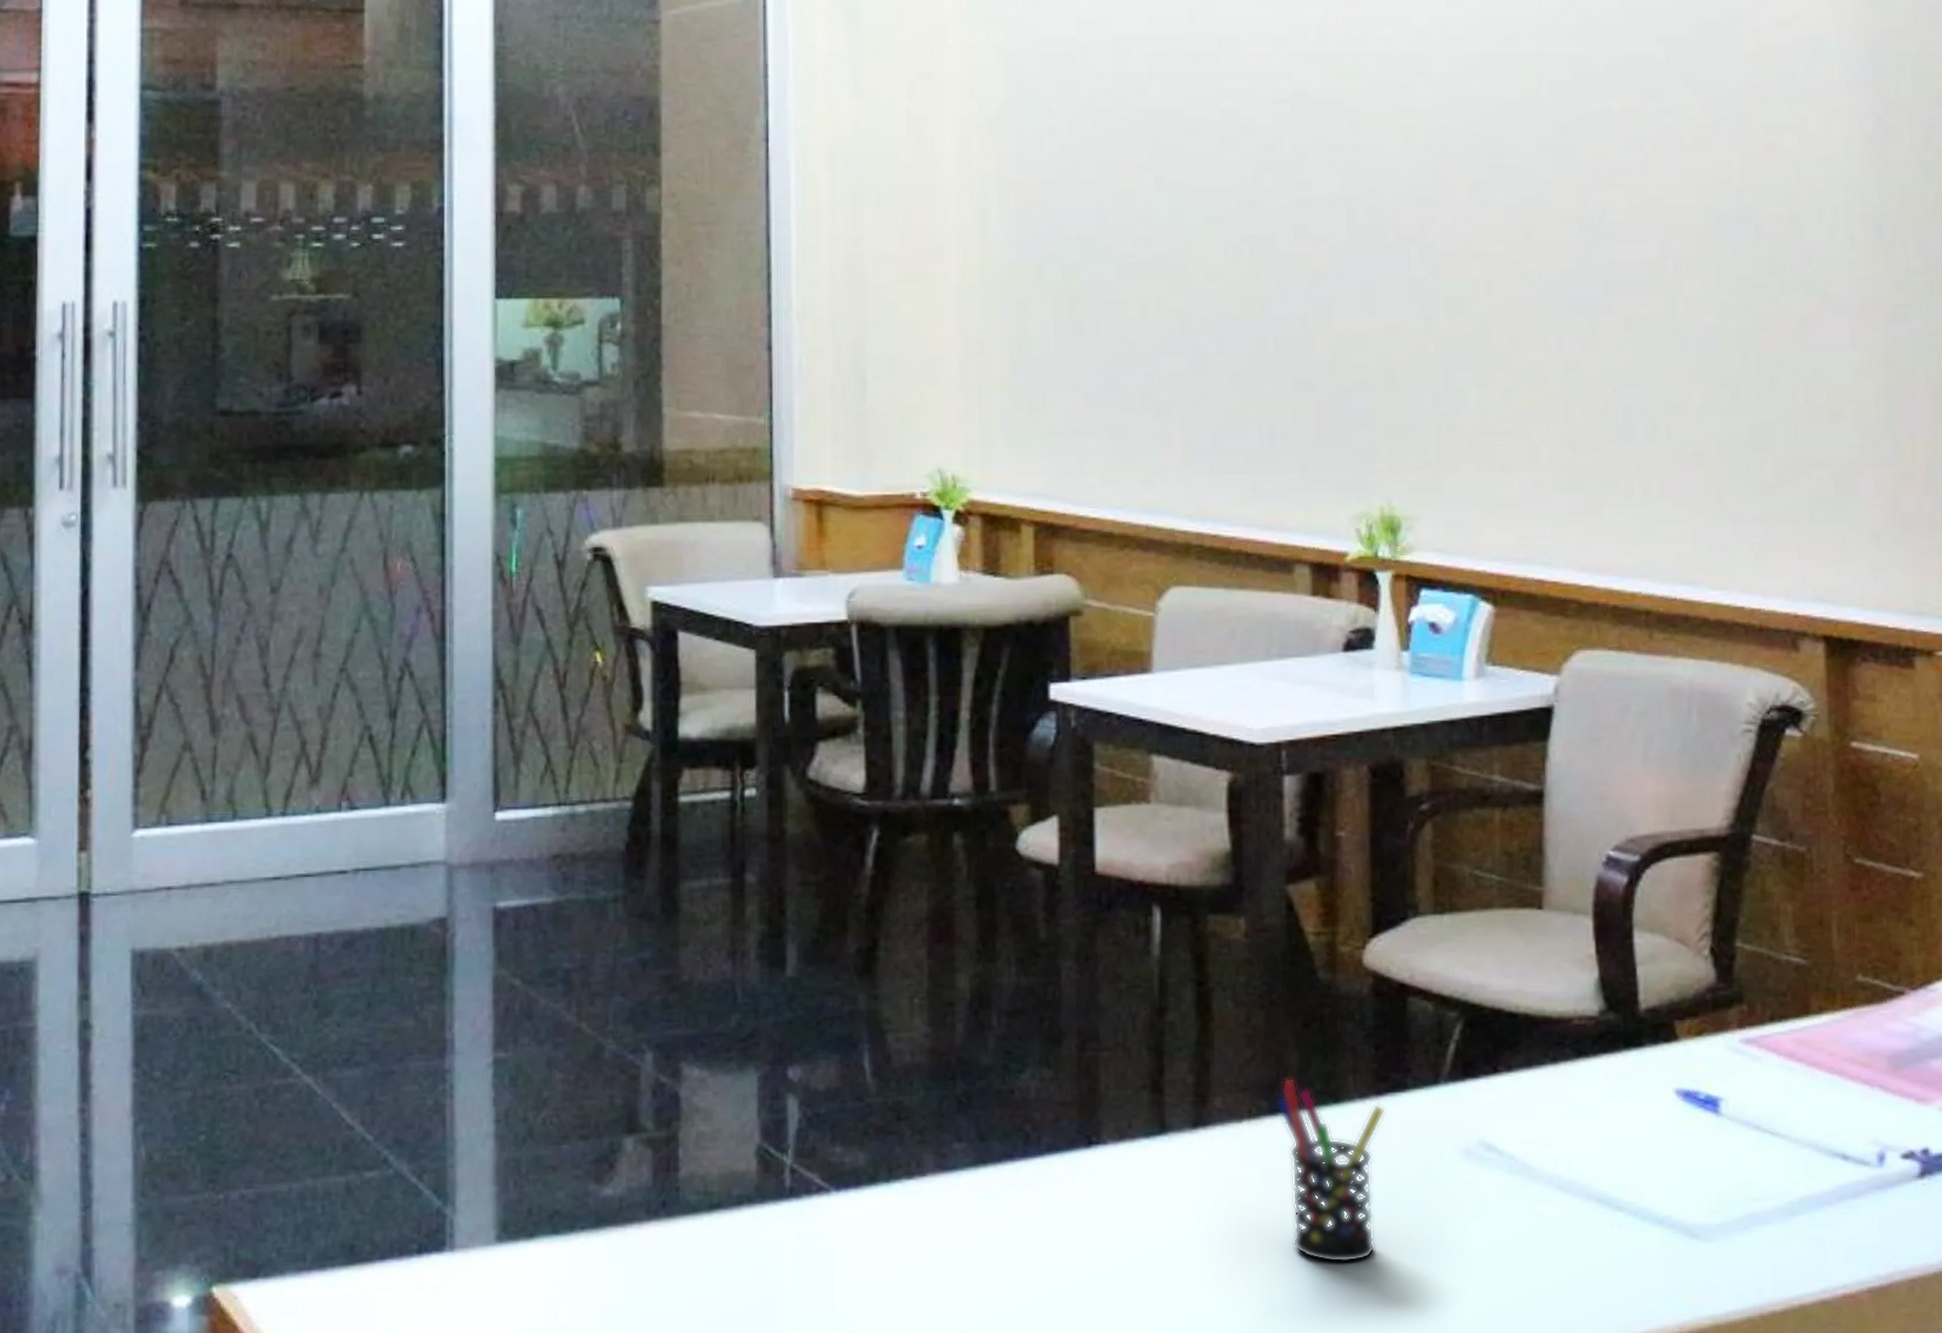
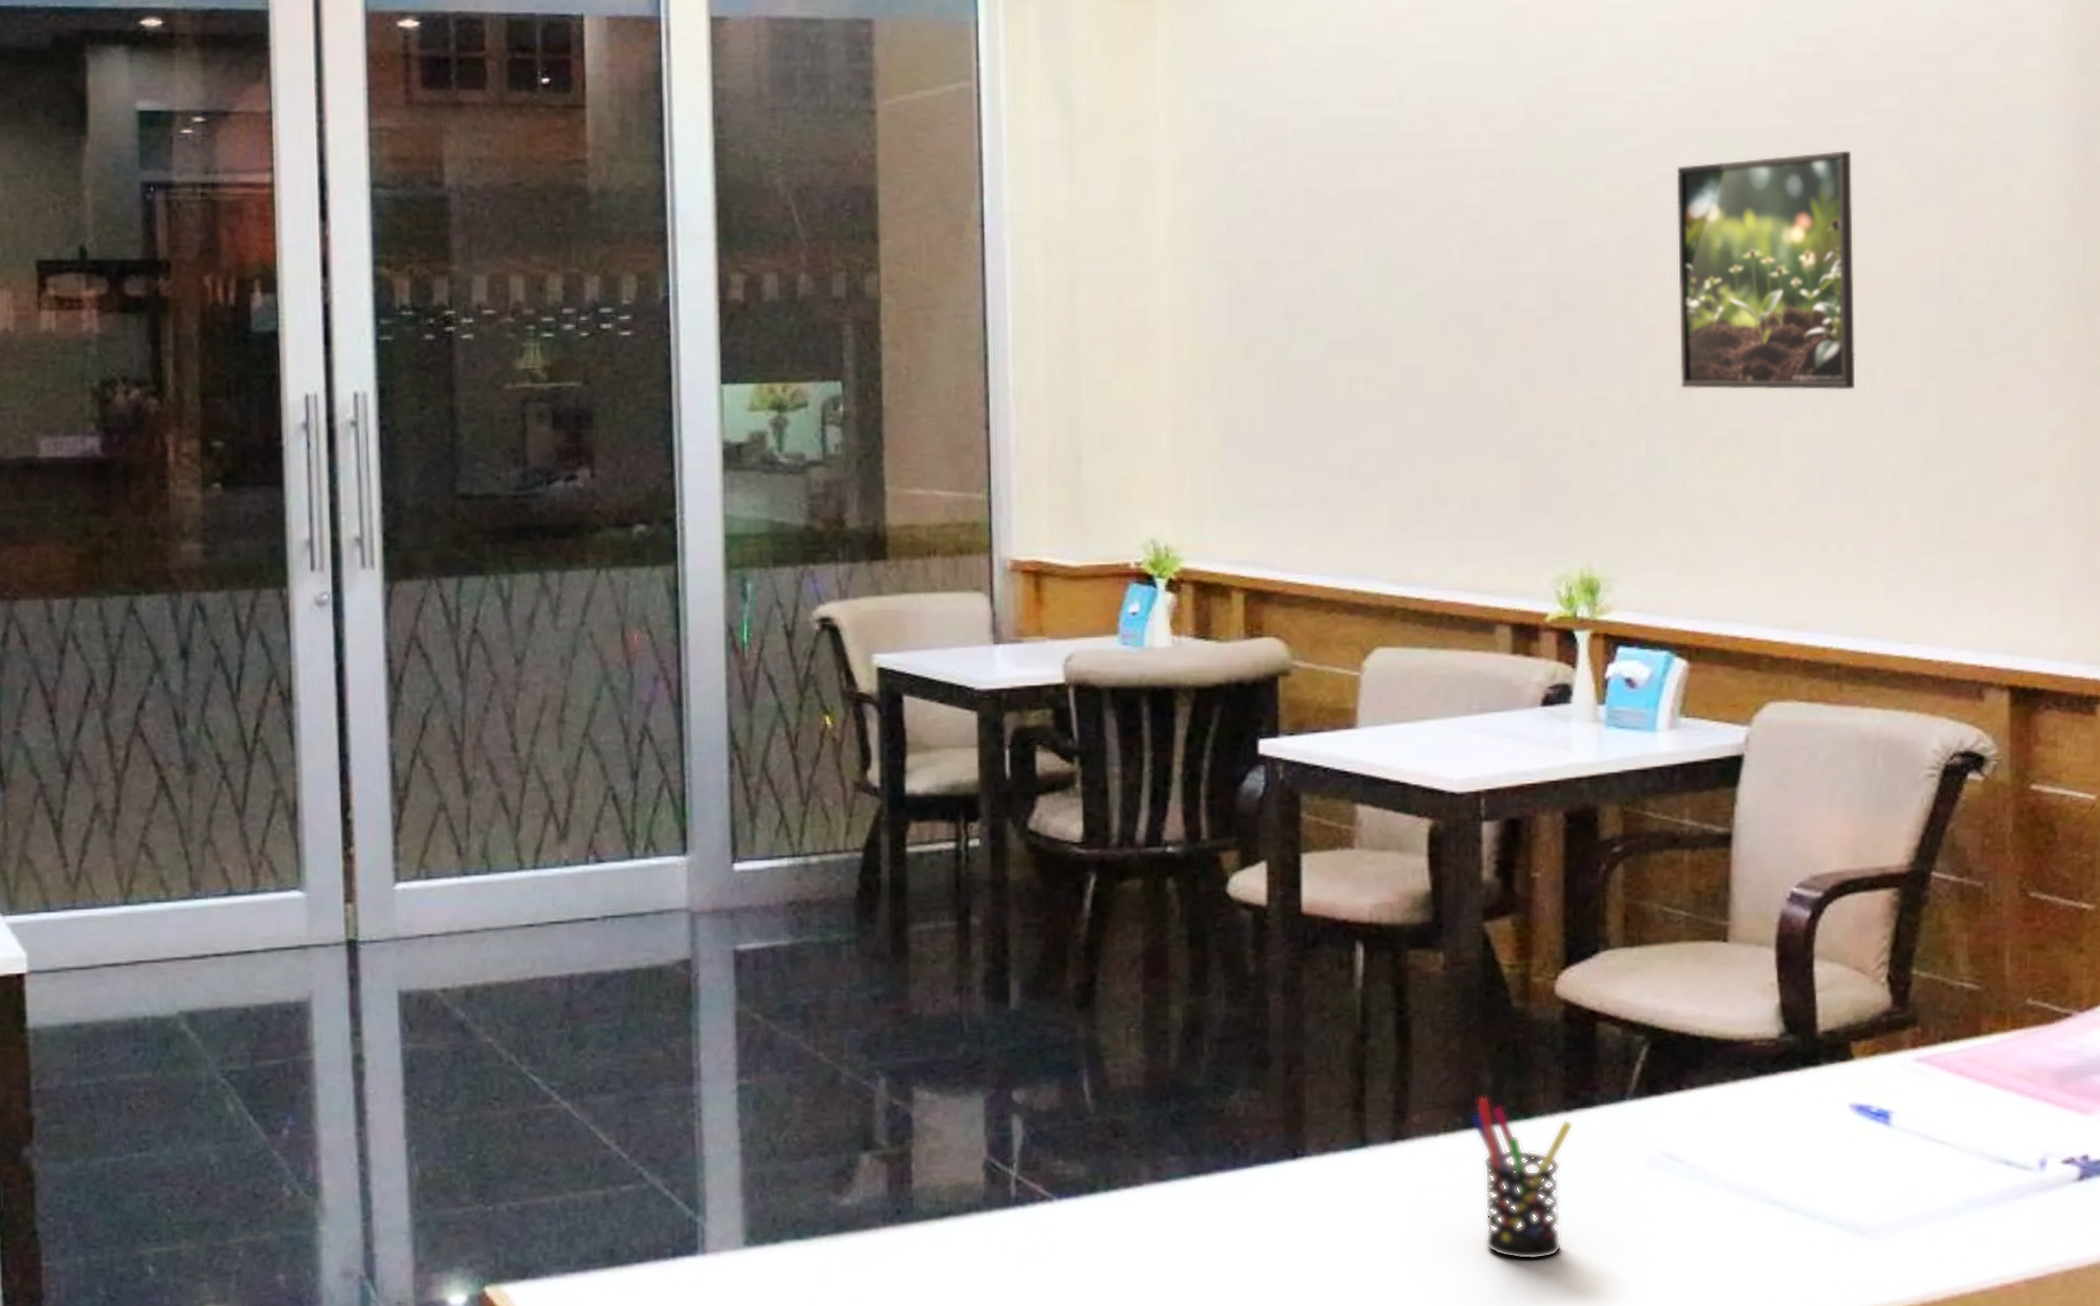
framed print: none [1470,79,1655,324] -> present [1677,150,1856,390]

